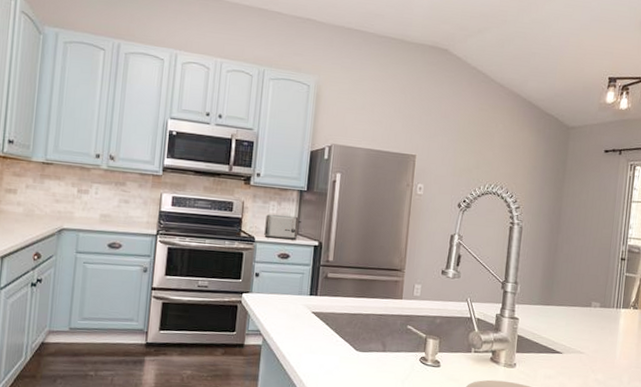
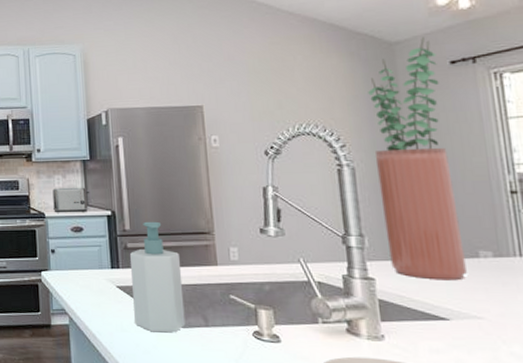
soap bottle: none [323,254,373,356] -> present [129,221,186,333]
vase: none [532,126,597,323] -> present [368,36,467,281]

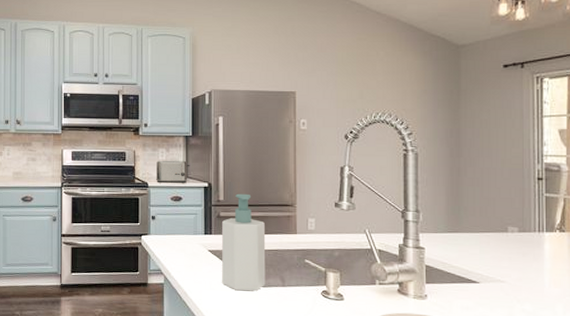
vase: present [368,36,467,281] -> none [435,42,497,251]

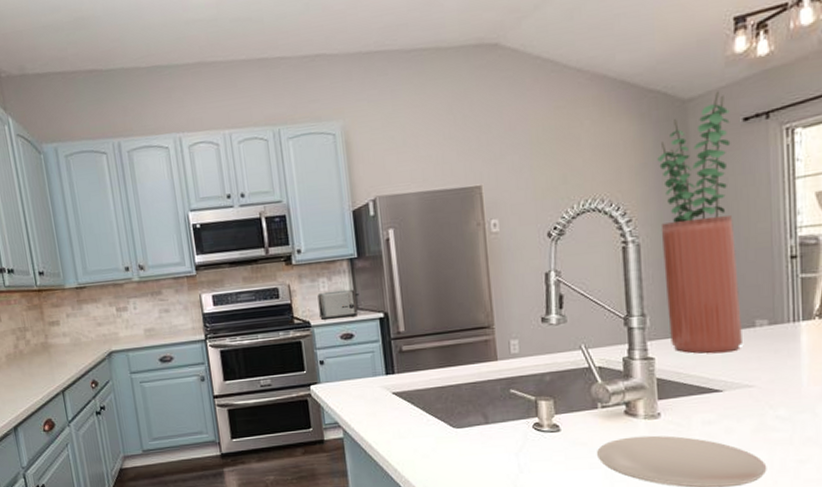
soap bottle: present [221,193,266,292] -> none [404,319,465,436]
vase: none [435,42,497,251] -> present [657,91,742,354]

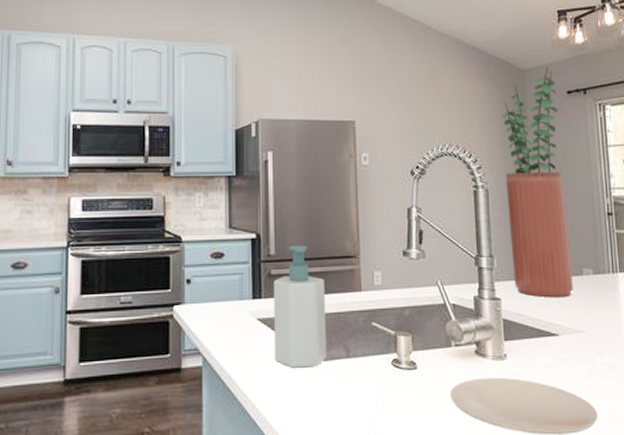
toaster: present [317,288,360,321] -> none [192,206,234,237]
soap bottle: none [404,319,465,436] -> present [273,245,327,368]

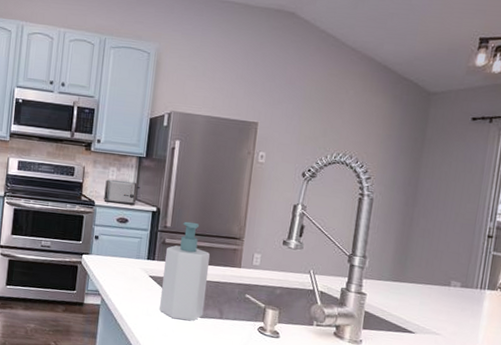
toaster: none [192,206,234,237] -> present [103,179,141,206]
vase: present [502,66,573,298] -> none [382,92,463,302]

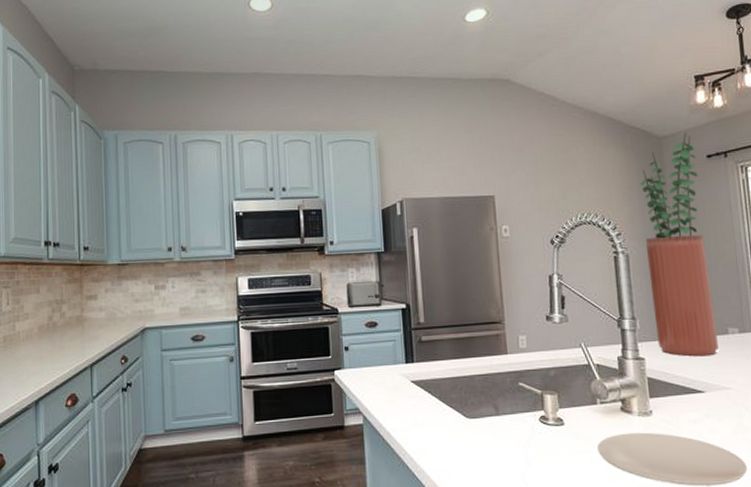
soap bottle: present [159,221,211,322] -> none [423,313,478,425]
vase: none [382,92,463,302] -> present [640,132,718,357]

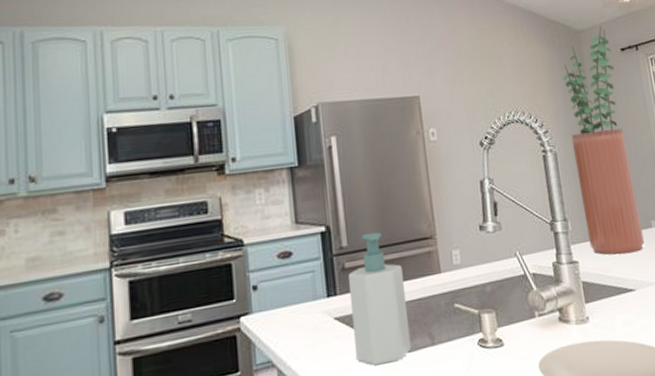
toaster: present [346,280,385,309] -> none [253,200,300,238]
soap bottle: none [423,313,478,425] -> present [347,232,412,366]

